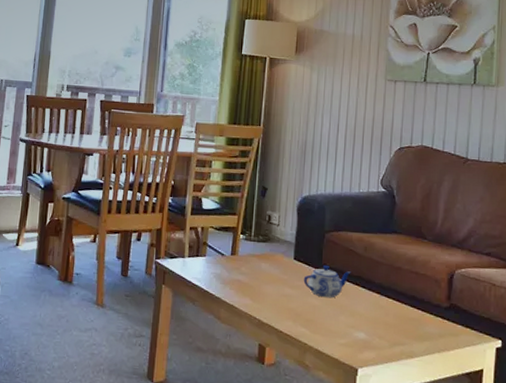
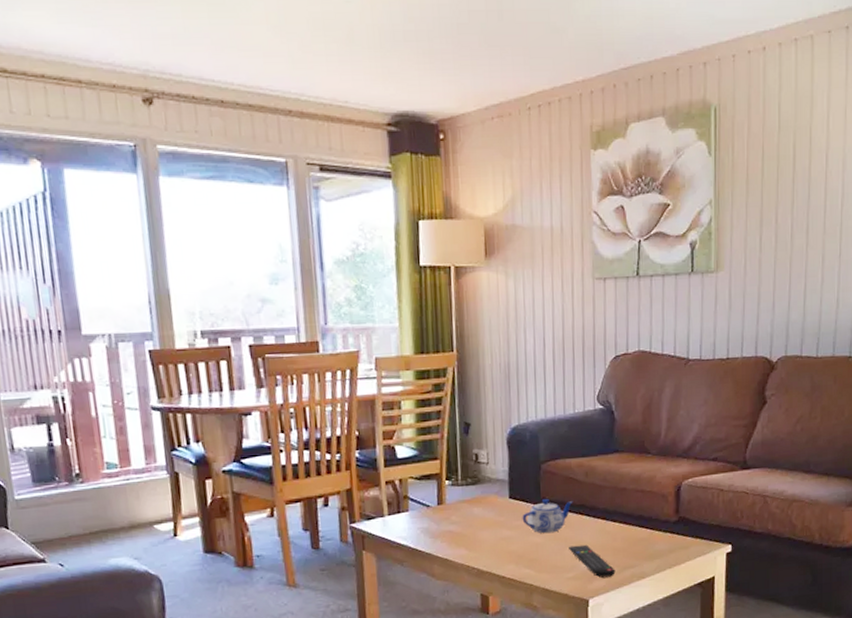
remote control: none [343,313,386,350] -> present [569,544,616,578]

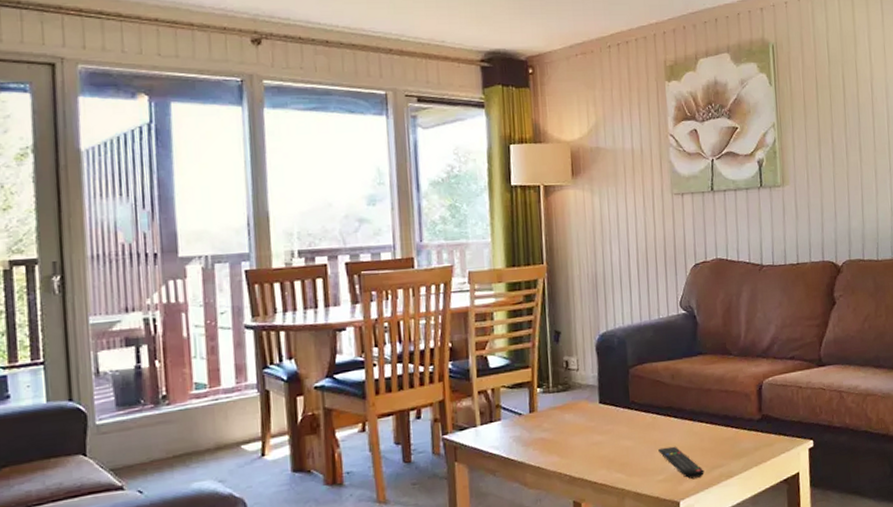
teapot: present [522,498,573,534] -> none [612,402,661,437]

